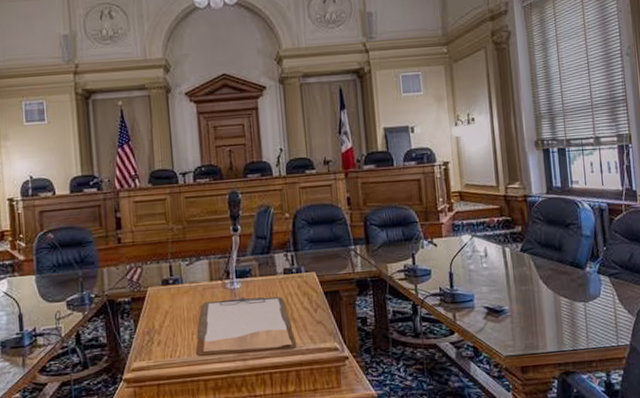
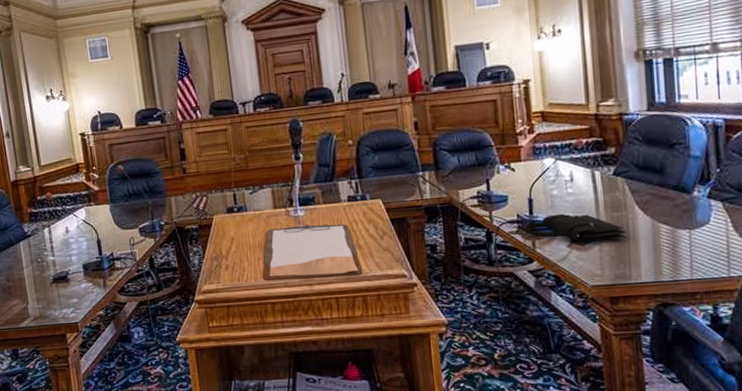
handbag: none [445,287,535,314] -> present [524,213,628,242]

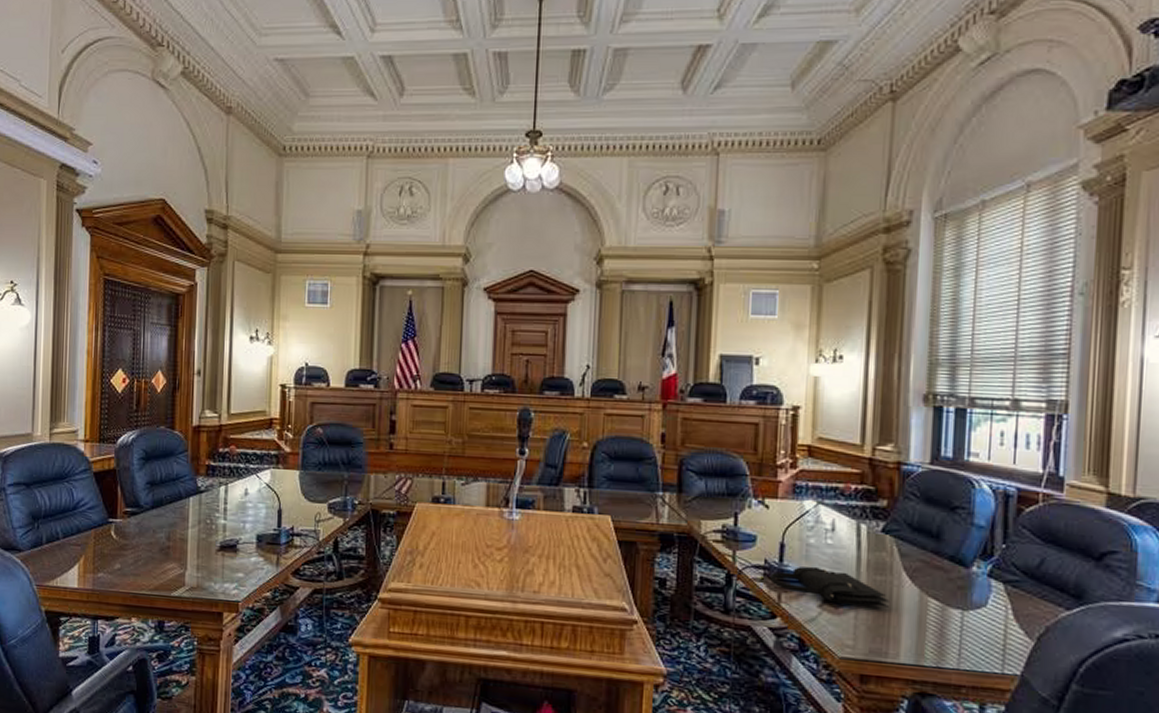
clipboard: present [262,223,363,282] -> none [460,528,578,601]

